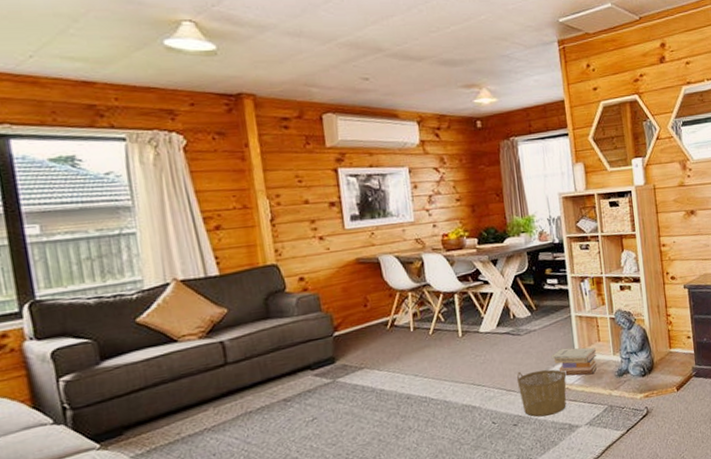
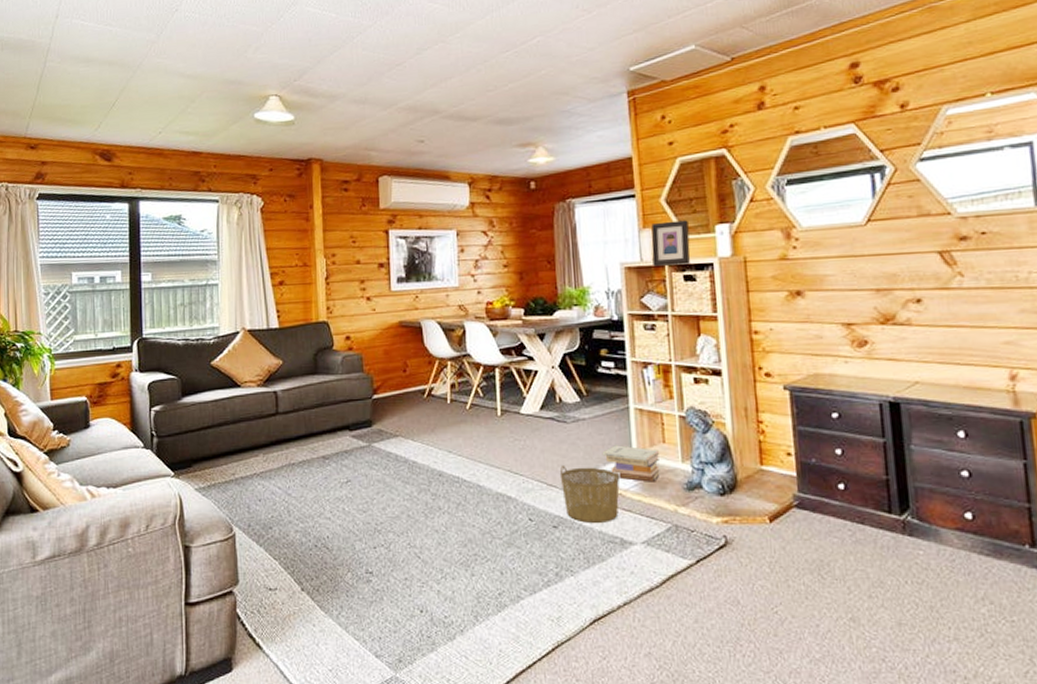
picture frame: none [582,155,614,195] -> present [651,220,691,266]

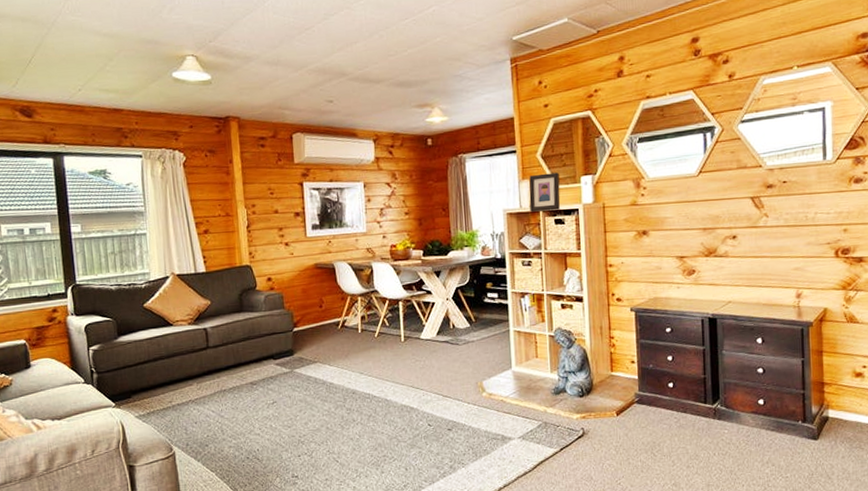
basket: present [559,466,621,523] -> none [453,380,502,425]
books: present [602,445,660,482] -> none [487,361,533,390]

